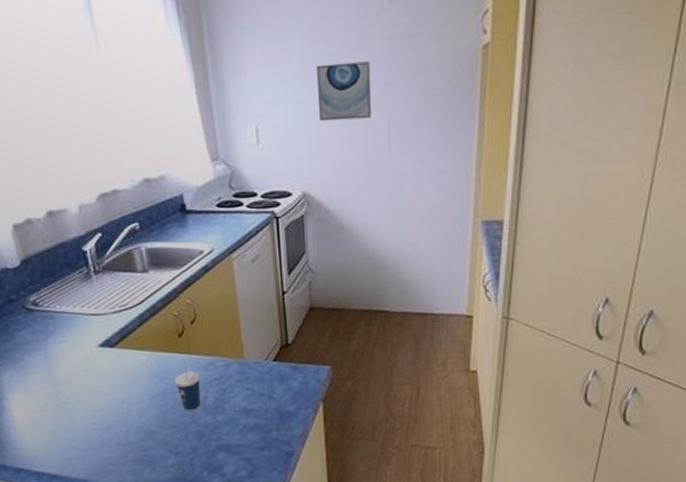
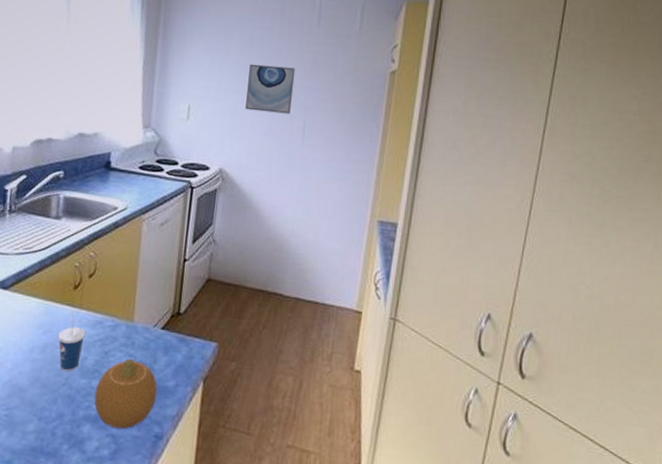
fruit: none [221,391,281,453] -> present [94,358,158,429]

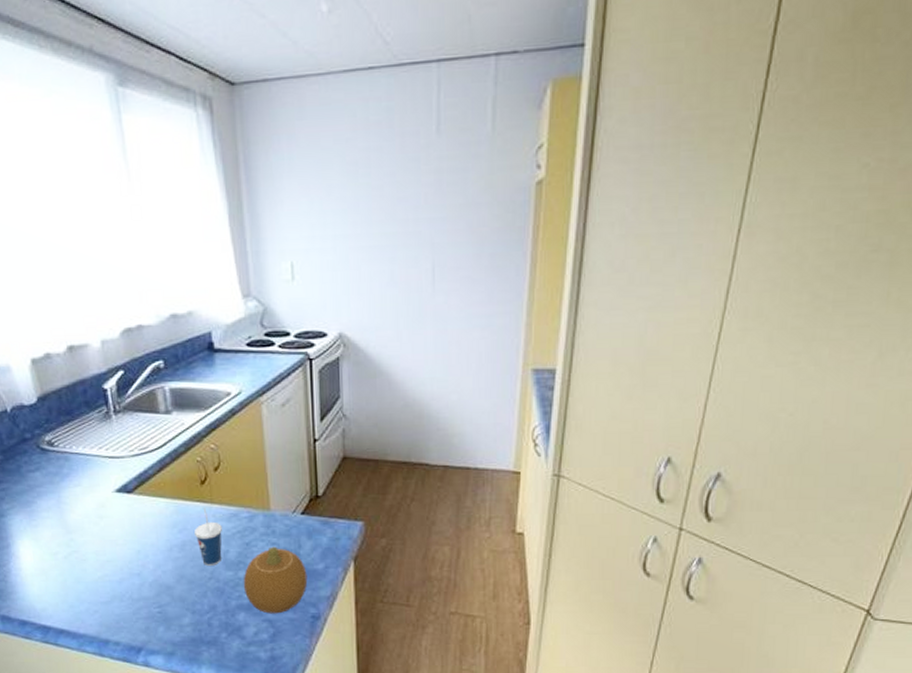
wall art: present [245,64,296,114] -> none [358,196,416,258]

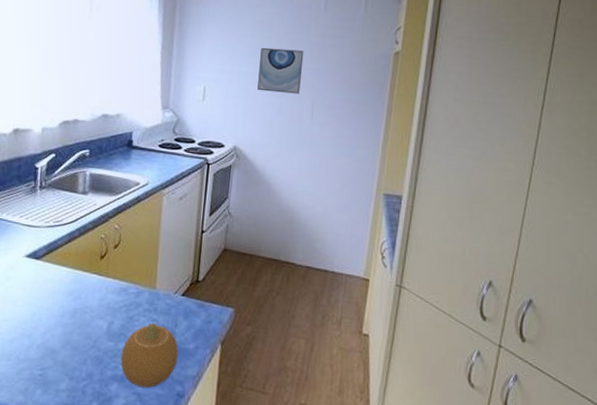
cup: present [194,508,223,565] -> none [86,280,112,335]
wall art: none [358,196,416,258] -> present [257,47,304,94]

